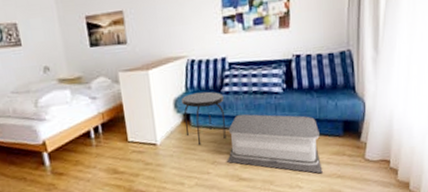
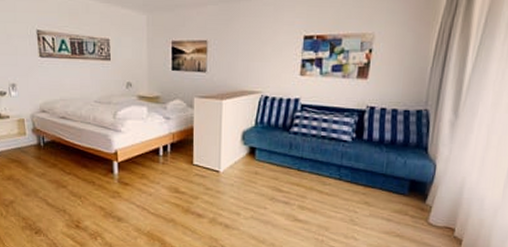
side table: present [181,91,226,146] -> none [249,128,292,180]
ottoman: present [227,114,323,174] -> none [285,156,384,229]

